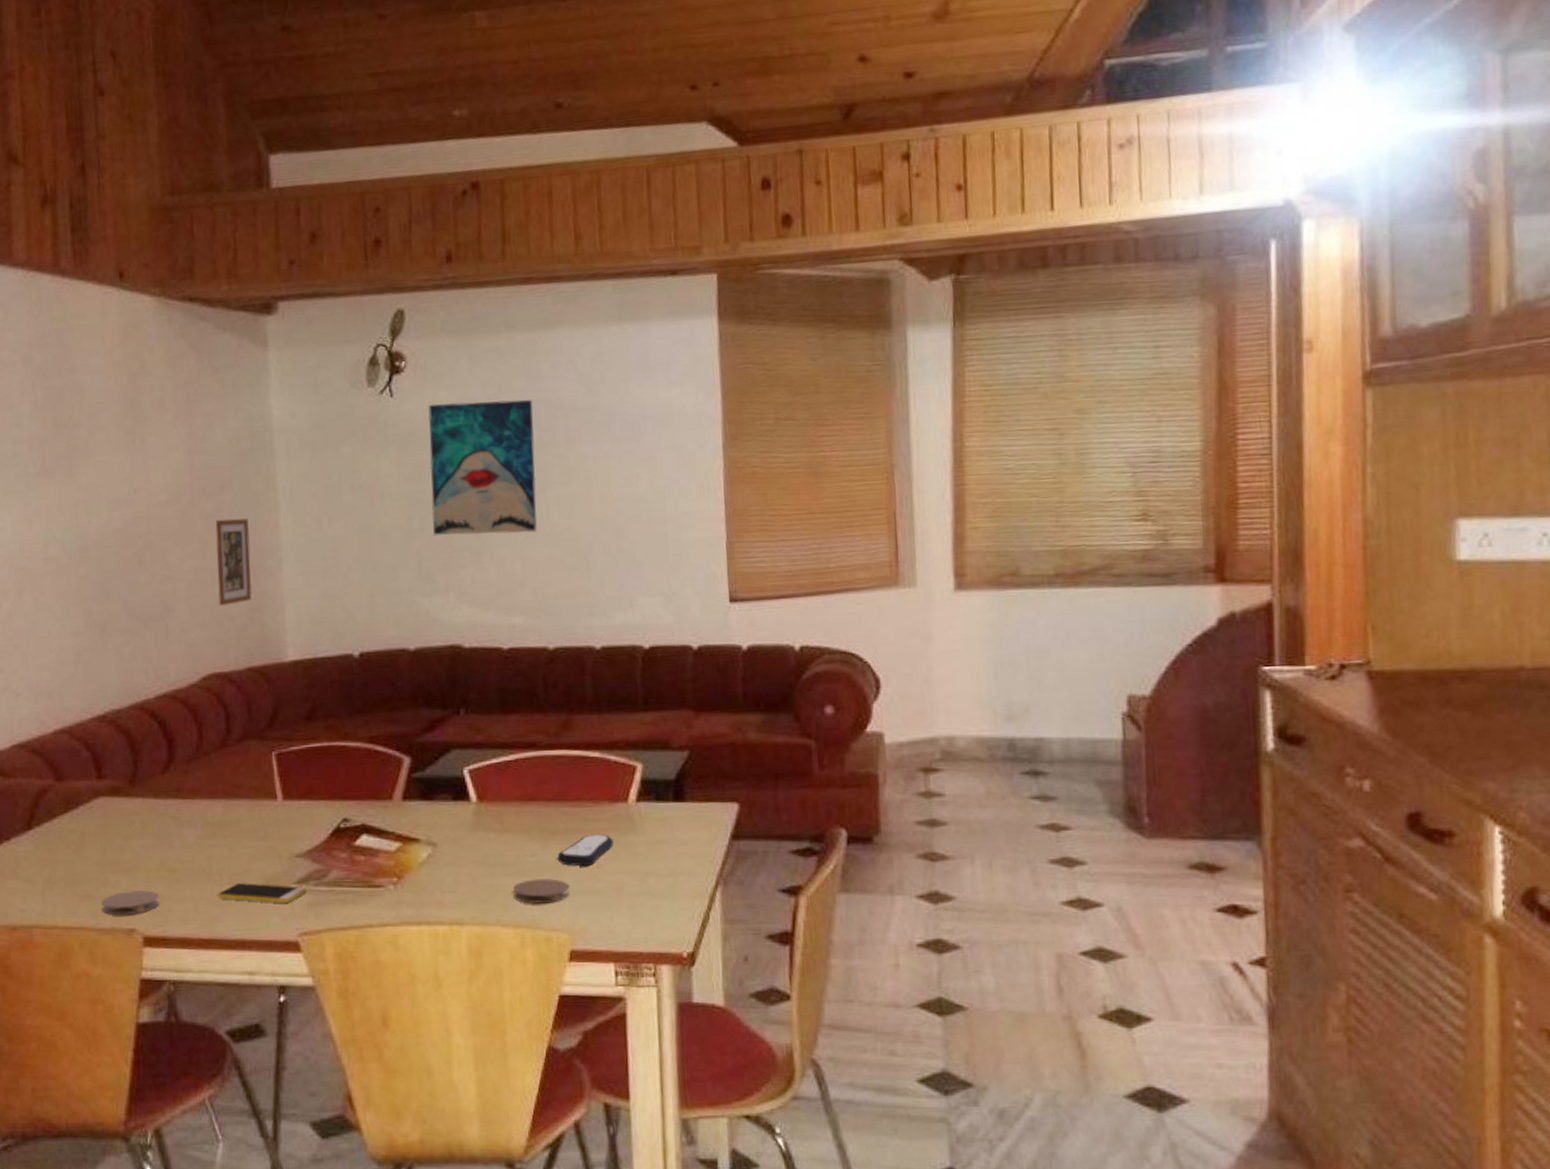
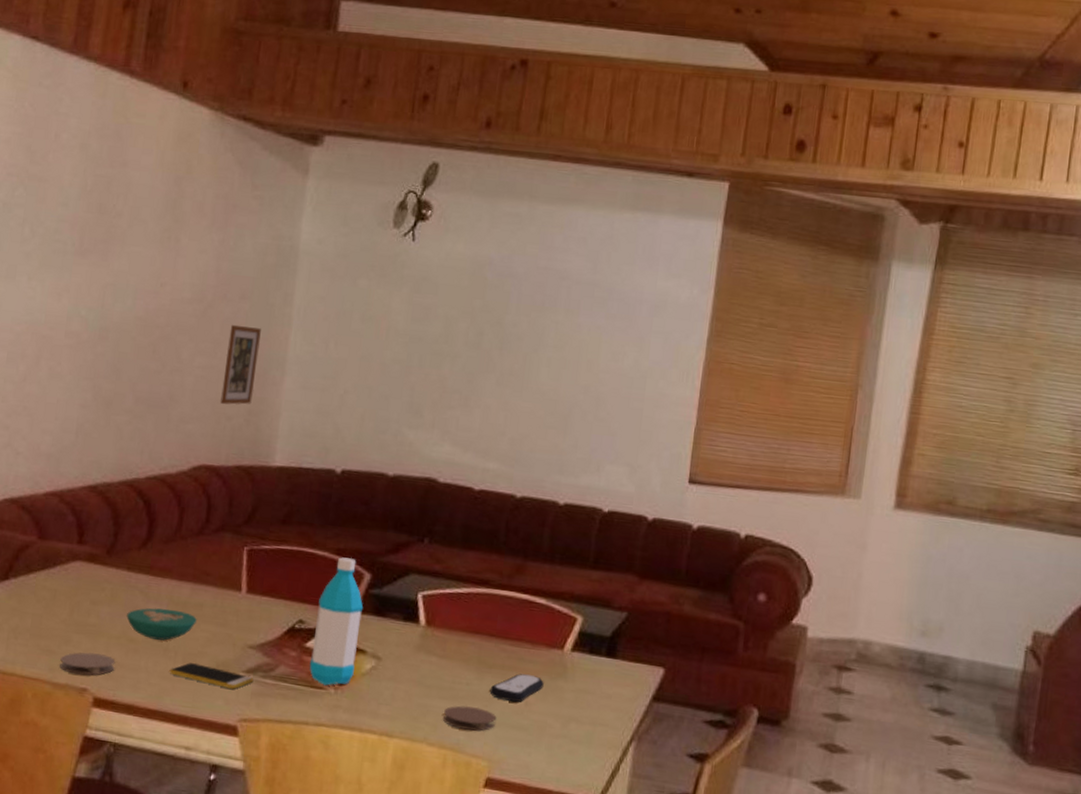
bowl: none [162,830,236,865] -> present [127,608,197,641]
water bottle: none [360,744,411,883] -> present [309,557,364,686]
wall art: present [428,399,538,536] -> none [430,254,542,388]

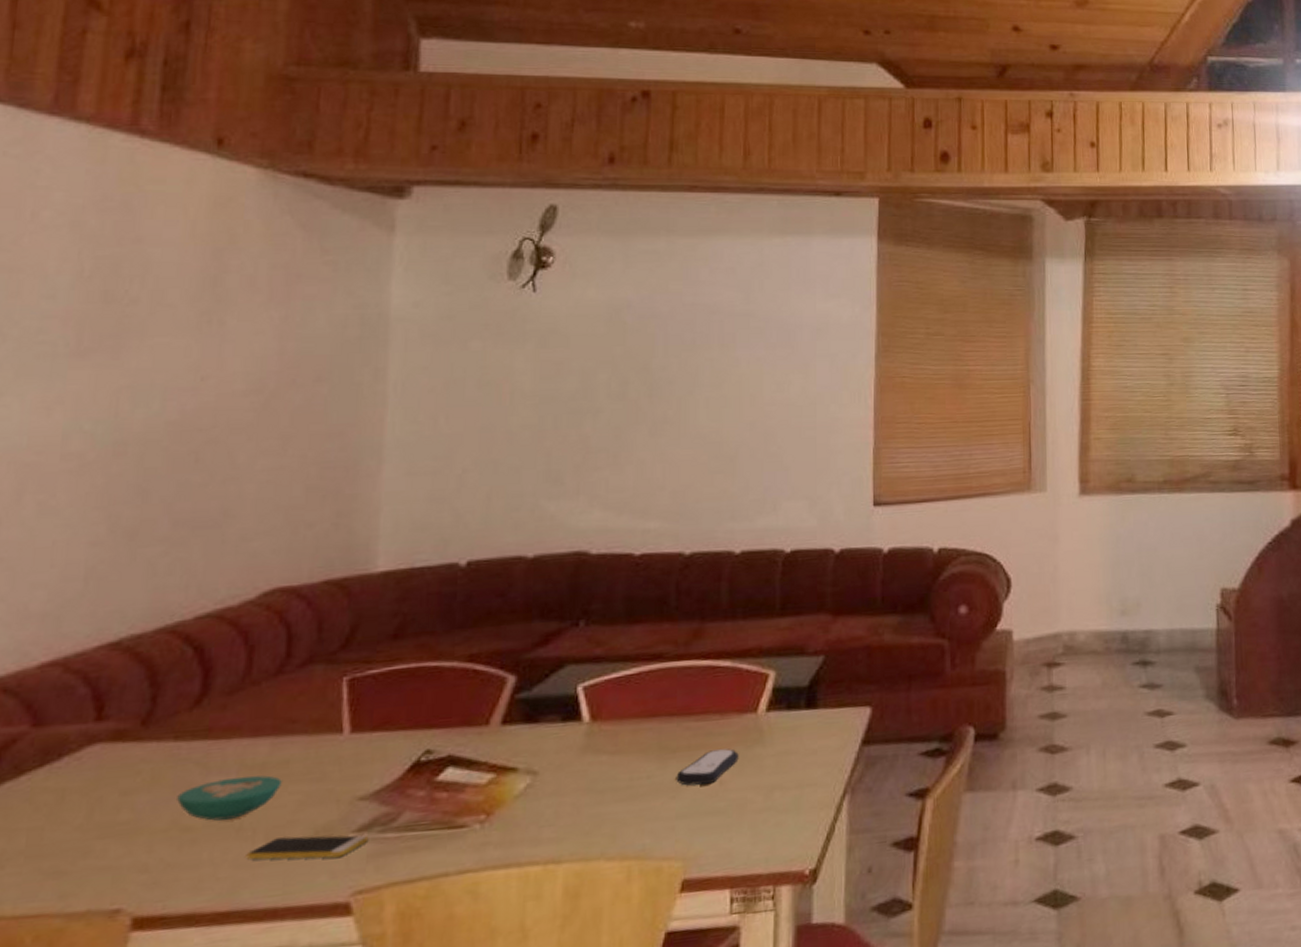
coaster: present [59,652,116,676] -> none [75,857,164,895]
picture frame: present [220,324,261,405] -> none [296,413,346,510]
water bottle: present [309,557,364,686] -> none [444,662,510,822]
coaster: present [442,705,497,731] -> none [621,801,688,832]

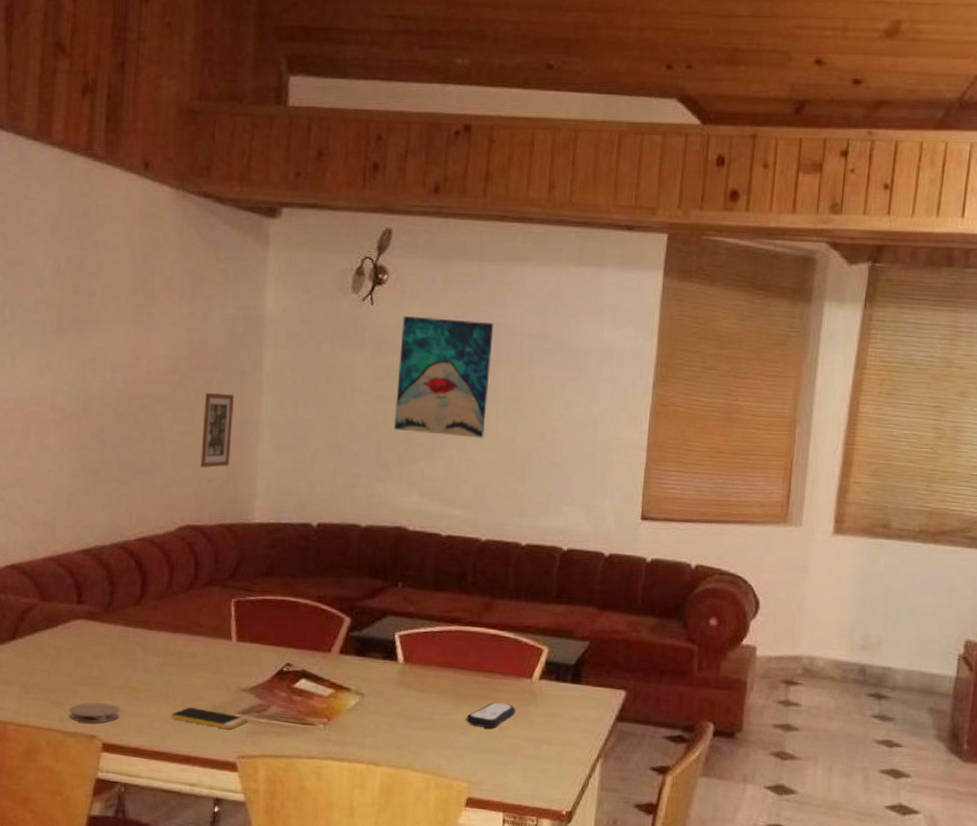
coaster: none [75,857,164,895] -> present [69,702,120,723]
bowl: present [177,775,282,821] -> none [127,659,192,688]
picture frame: none [296,413,346,510] -> present [200,392,234,468]
wall art: none [567,301,688,437] -> present [394,315,494,439]

